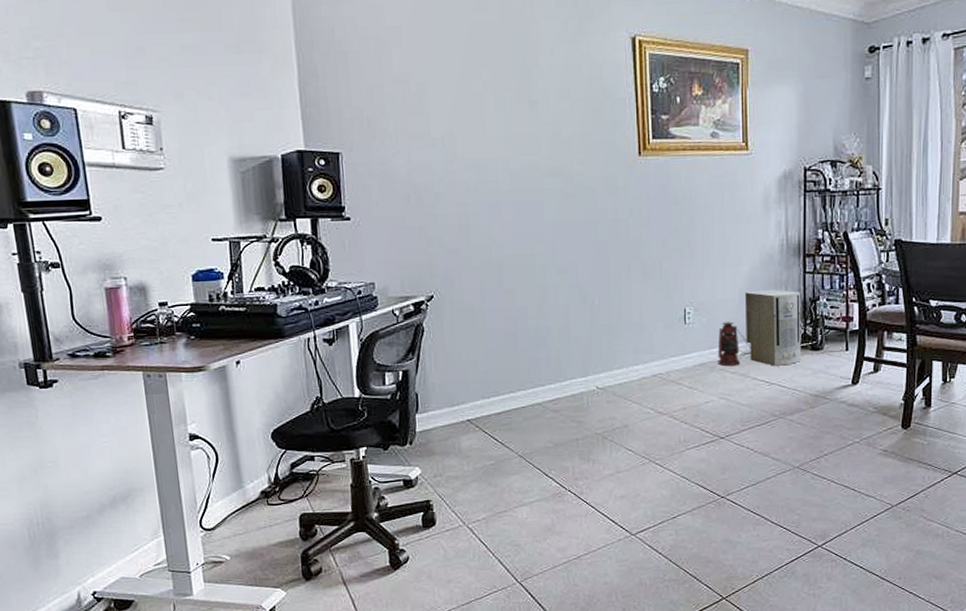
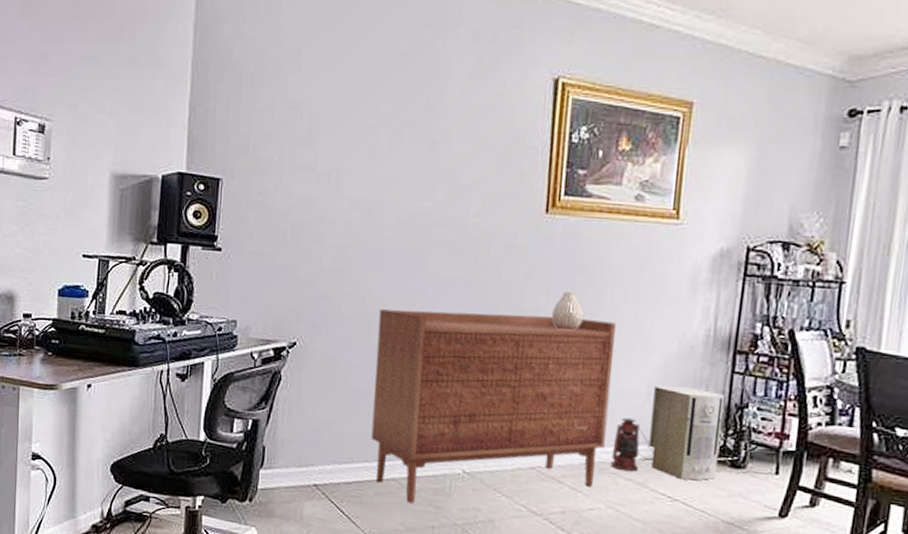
sideboard: none [506,243,711,422] -> present [371,309,616,503]
vase: none [655,222,681,254] -> present [552,292,584,330]

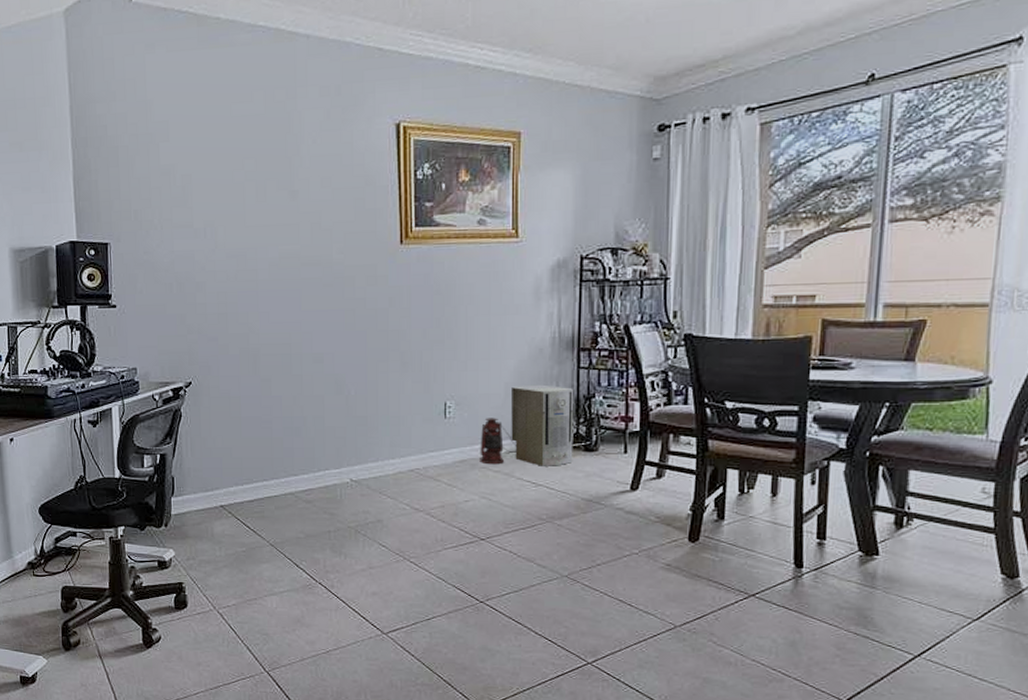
sideboard: present [371,309,616,503] -> none [262,334,473,512]
vase: present [552,292,584,330] -> none [415,312,443,345]

